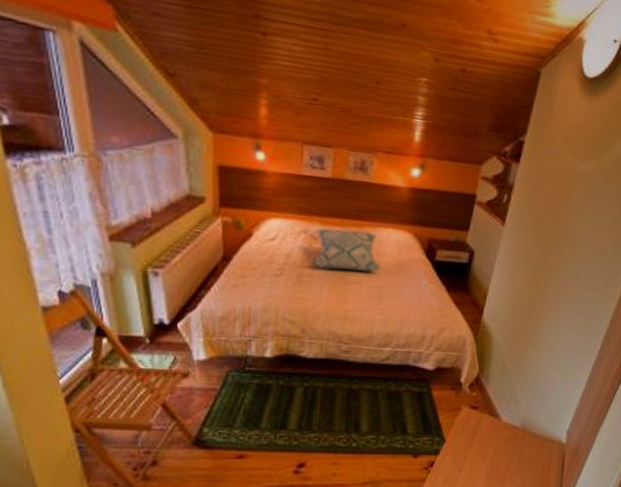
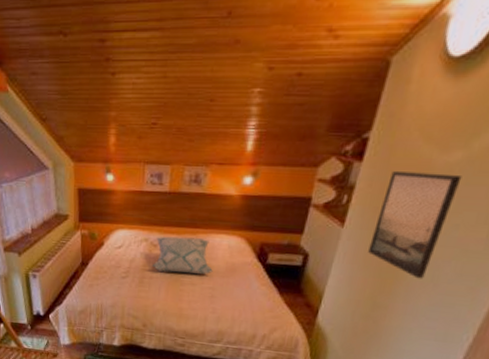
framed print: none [525,175,596,277] -> present [368,171,462,279]

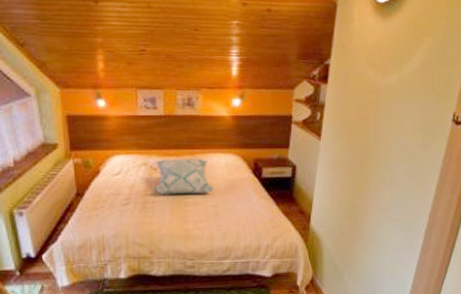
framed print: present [368,171,462,279] -> none [342,92,400,179]

